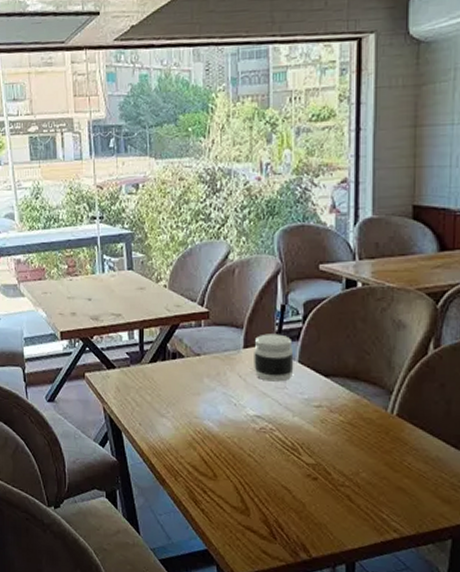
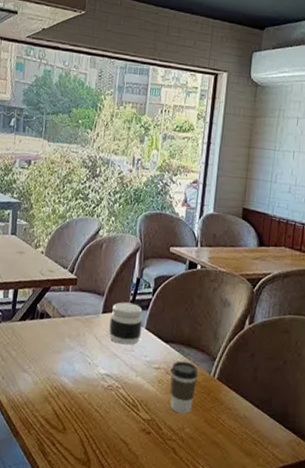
coffee cup: none [335,396,371,457] -> present [170,361,199,414]

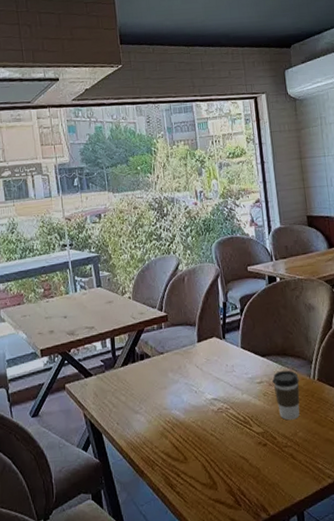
jar: present [109,302,143,345] -> none [206,326,239,368]

